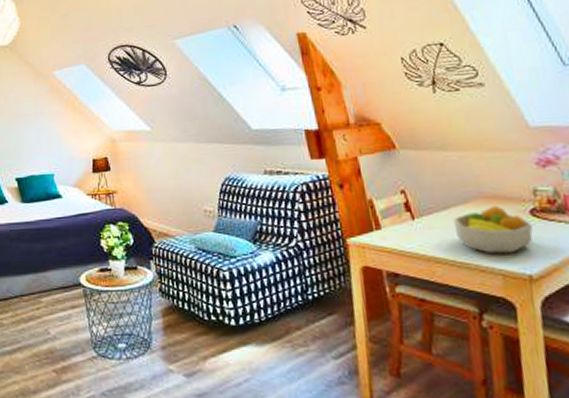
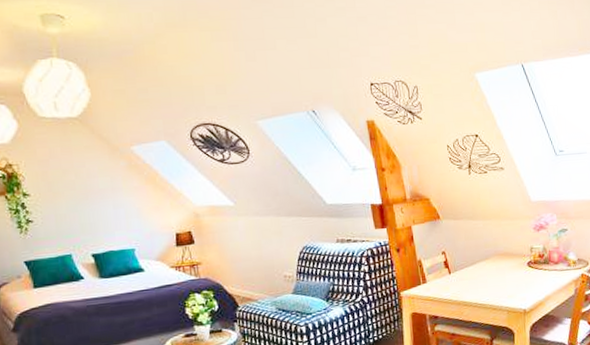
fruit bowl: present [453,205,534,254] -> none [477,260,529,296]

